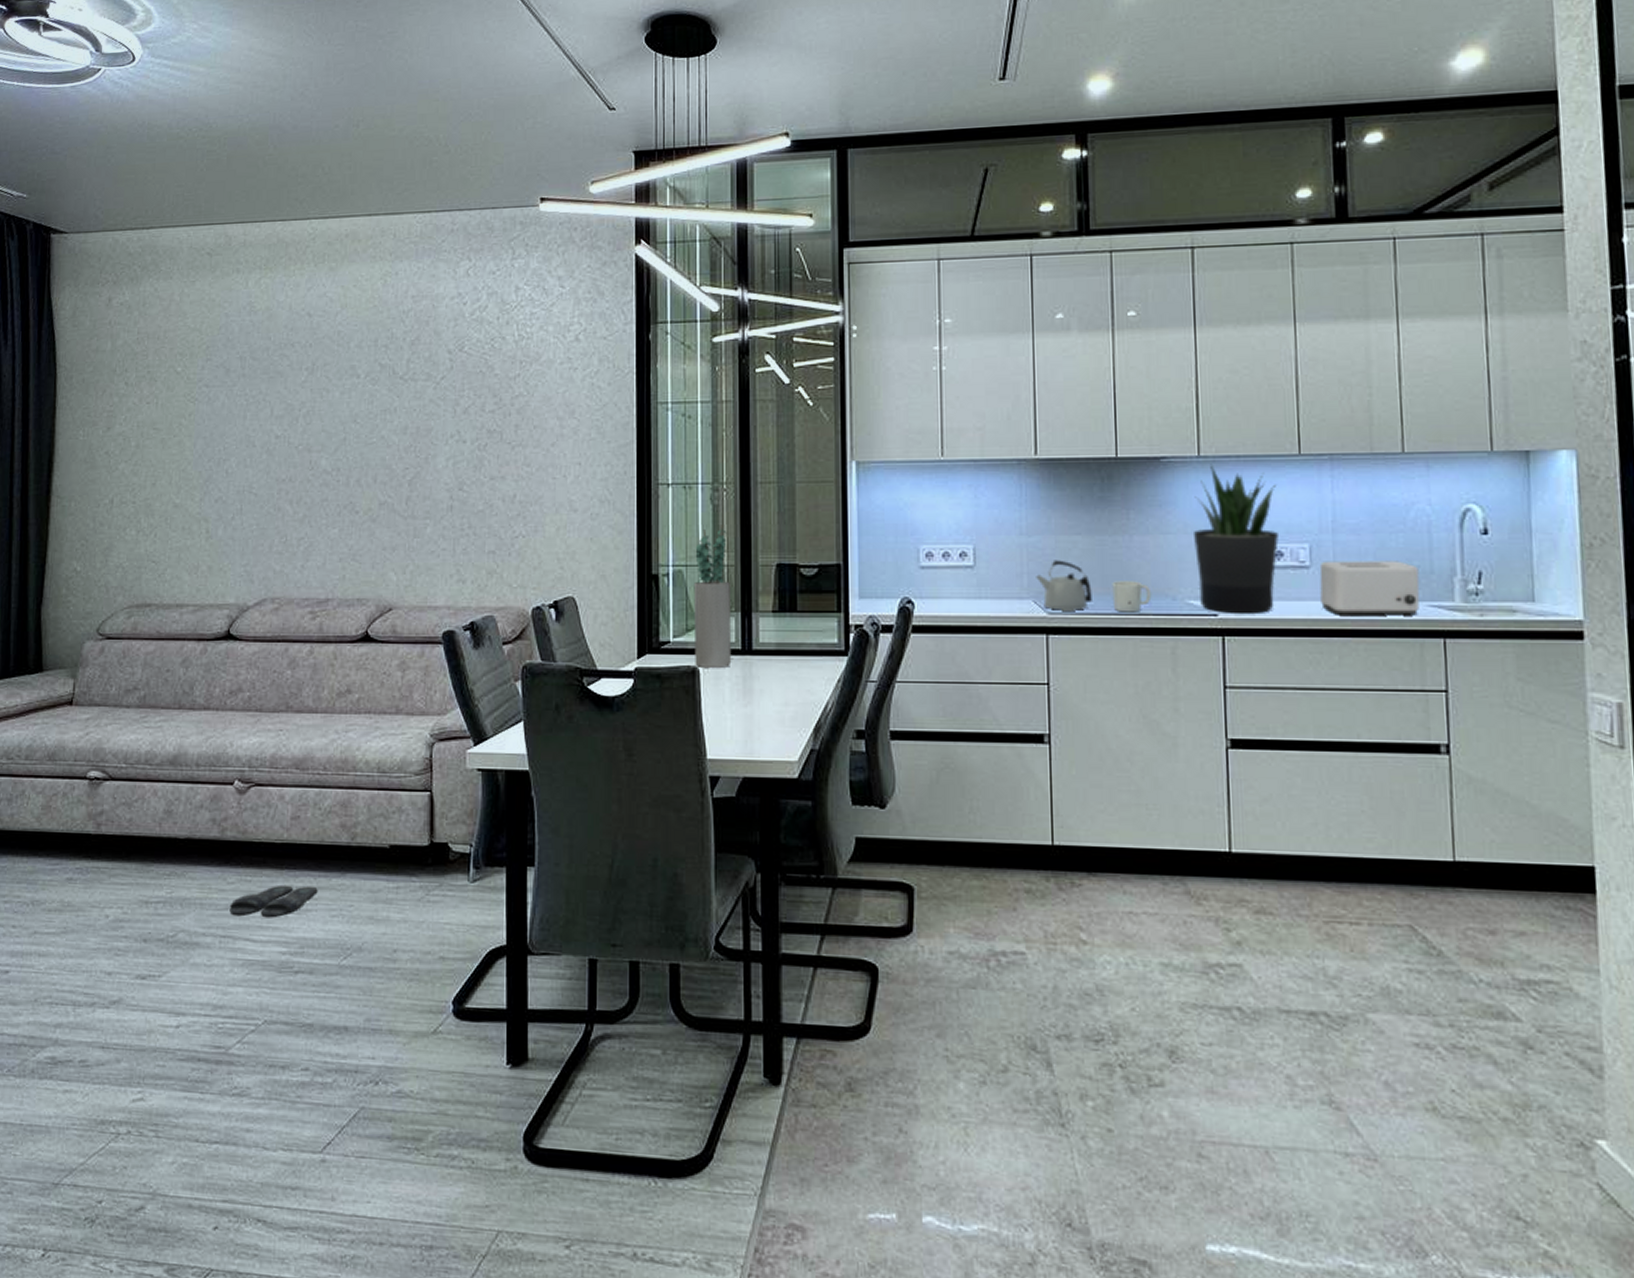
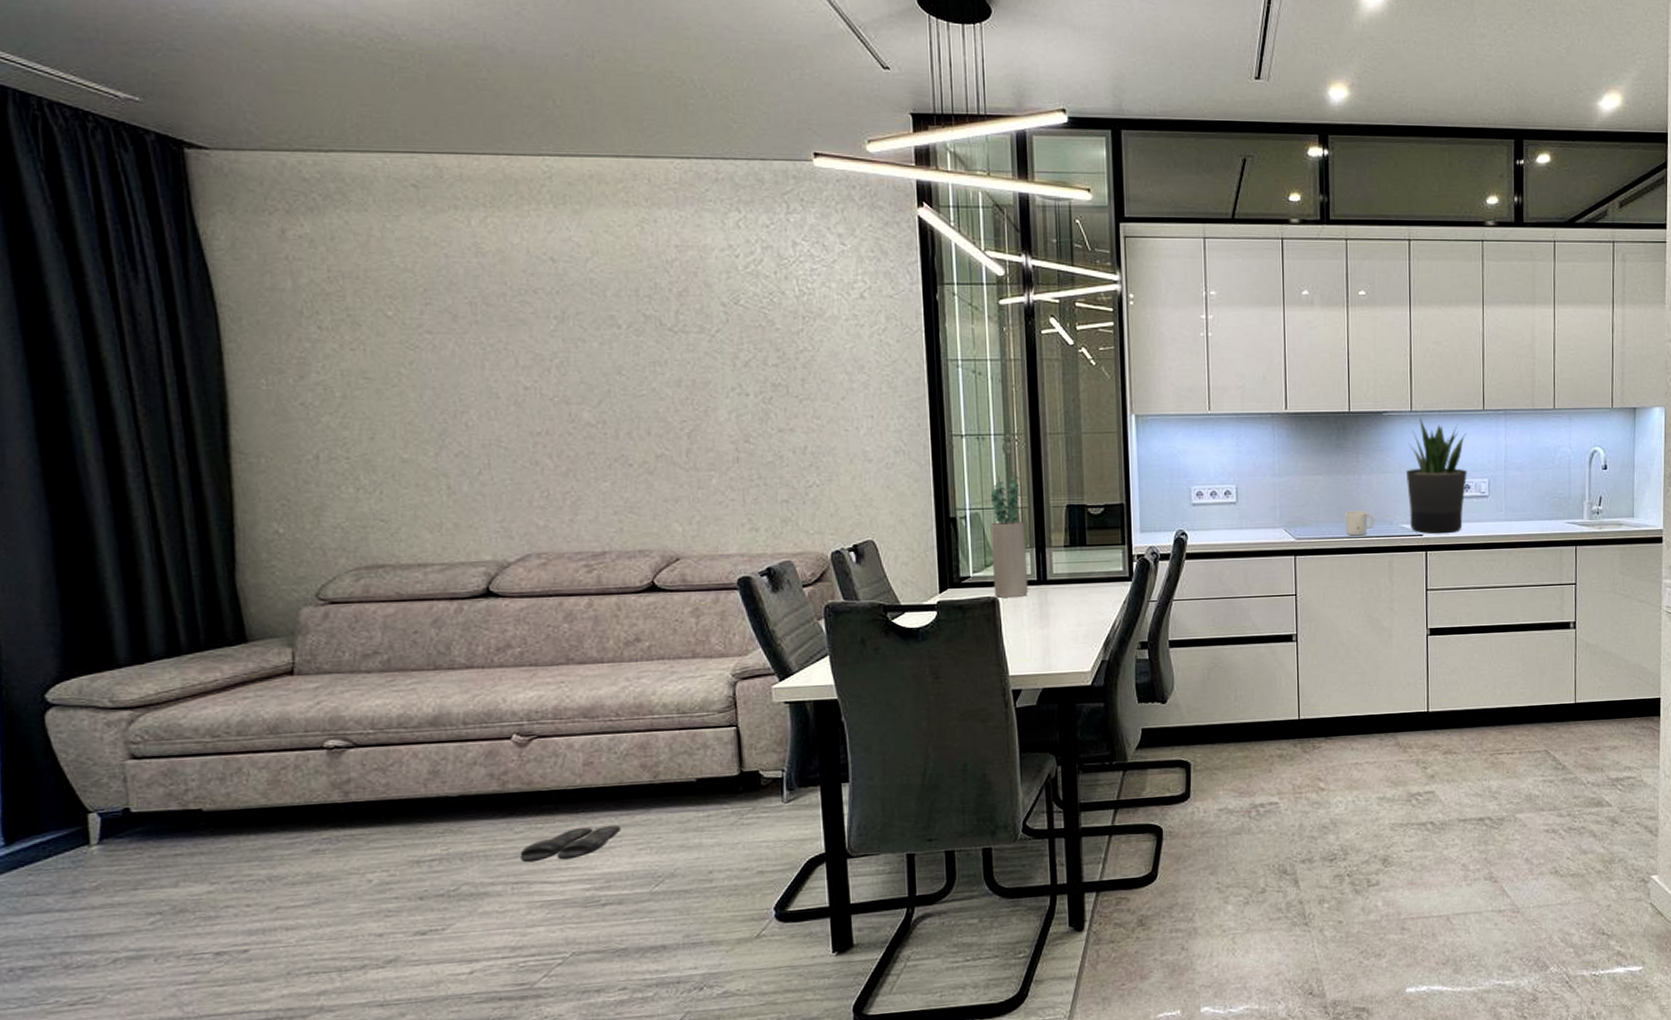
kettle: present [1036,560,1092,612] -> none [1286,495,1330,537]
toaster: present [1319,561,1420,616] -> none [1494,490,1562,532]

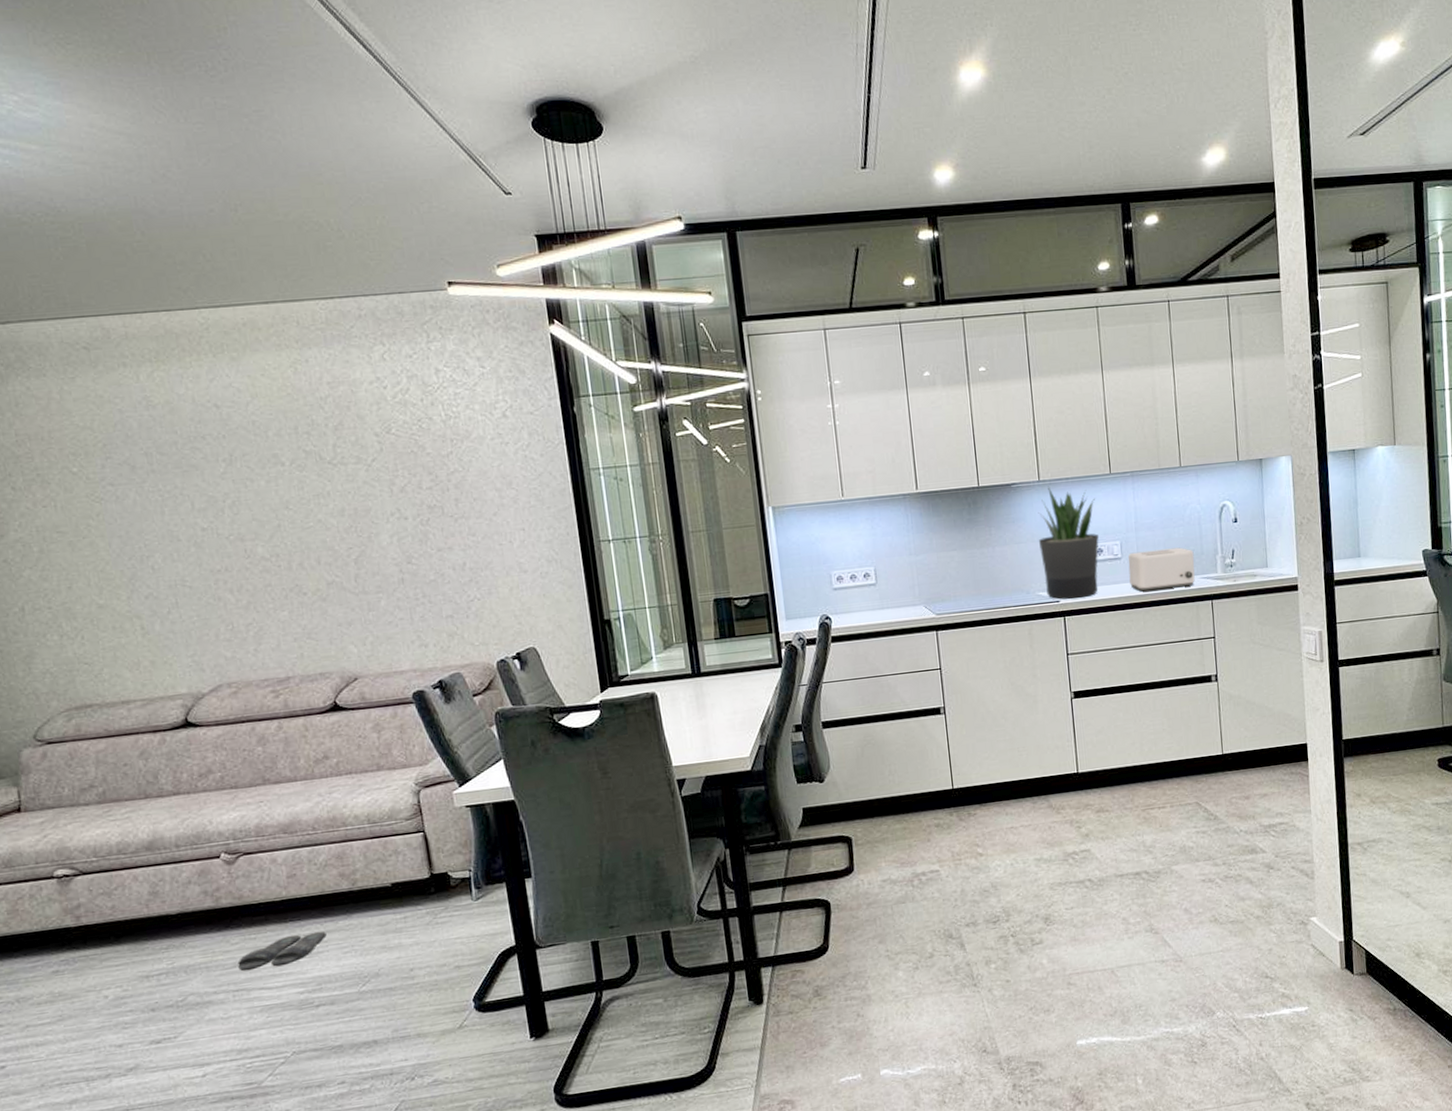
vase: present [990,471,1029,599] -> none [640,571,685,693]
mug: present [1345,511,1375,536] -> none [982,582,1012,608]
toaster: none [1494,490,1562,532] -> present [1127,547,1195,592]

